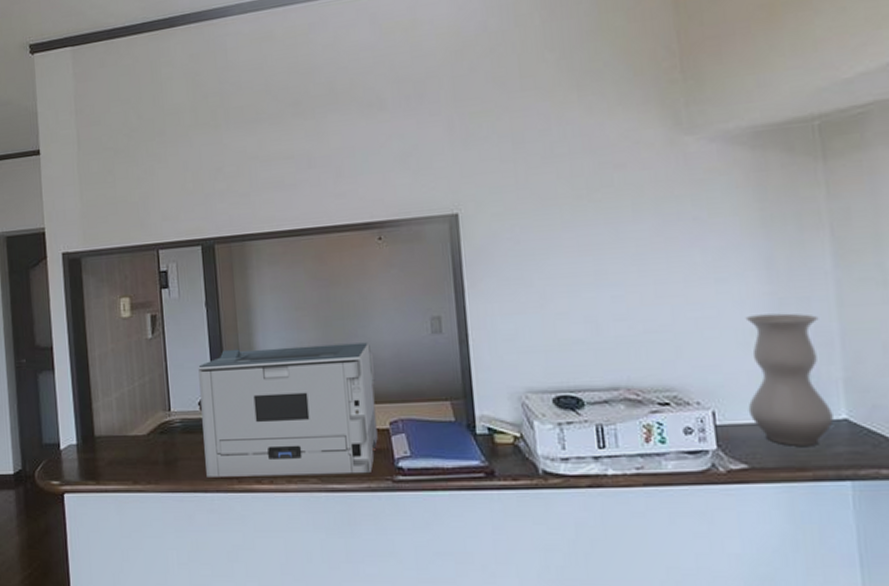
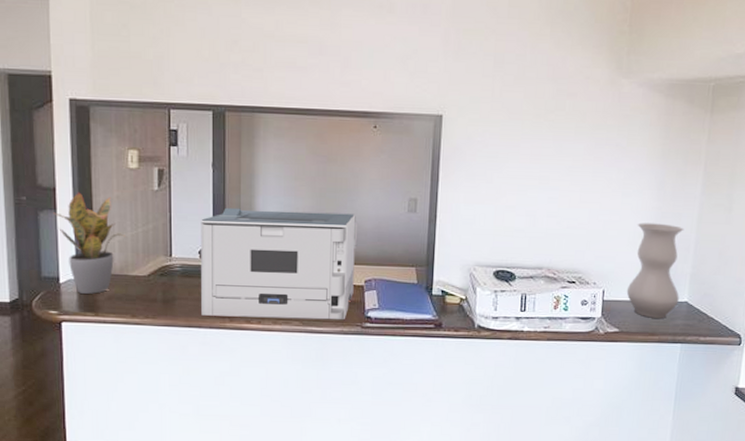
potted plant: none [52,349,122,460] -> present [54,192,125,294]

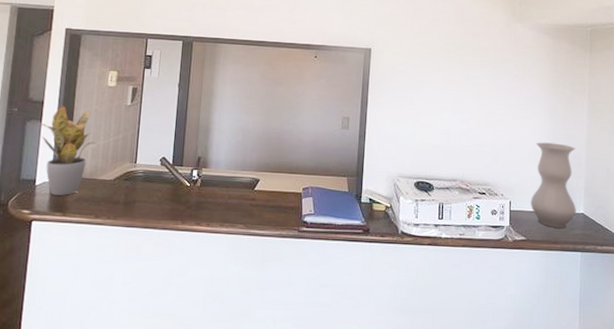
printer: present [201,207,358,320] -> none [157,121,299,224]

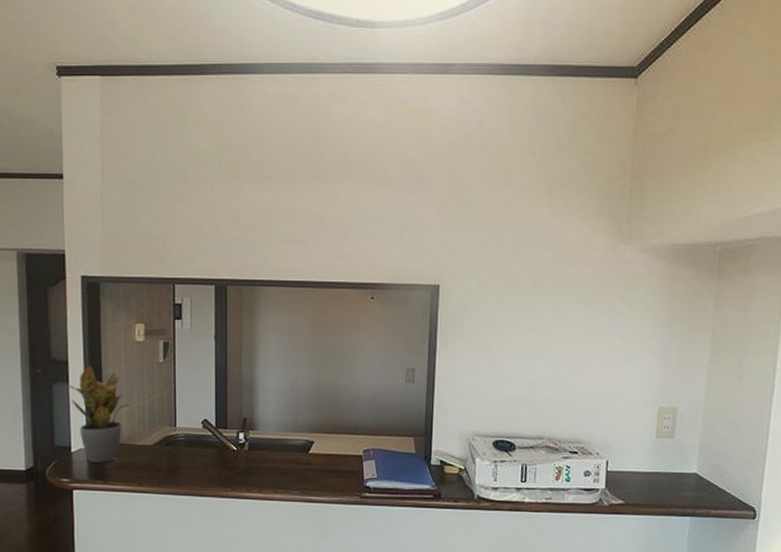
vase: present [530,142,576,228] -> none [631,391,692,490]

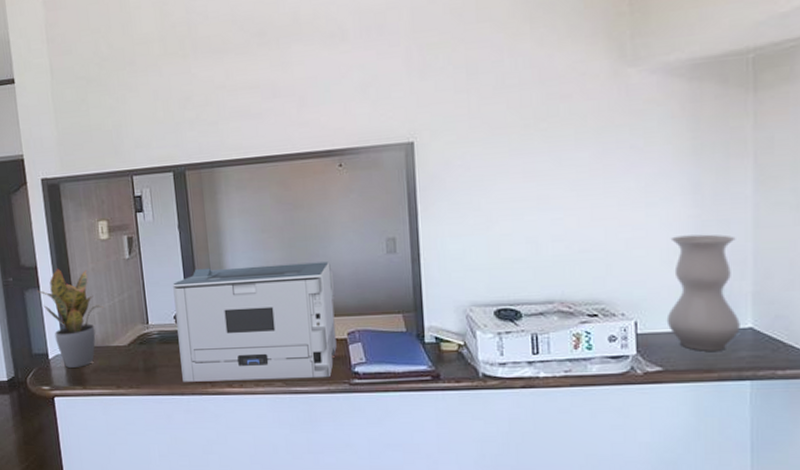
printer: none [204,378,357,489] -> present [173,261,337,382]
vase: none [631,391,692,490] -> present [666,234,740,351]

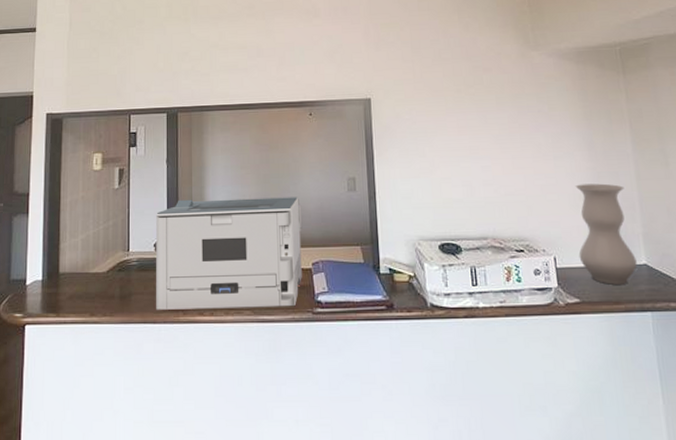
potted plant: present [37,268,103,368] -> none [26,195,88,294]

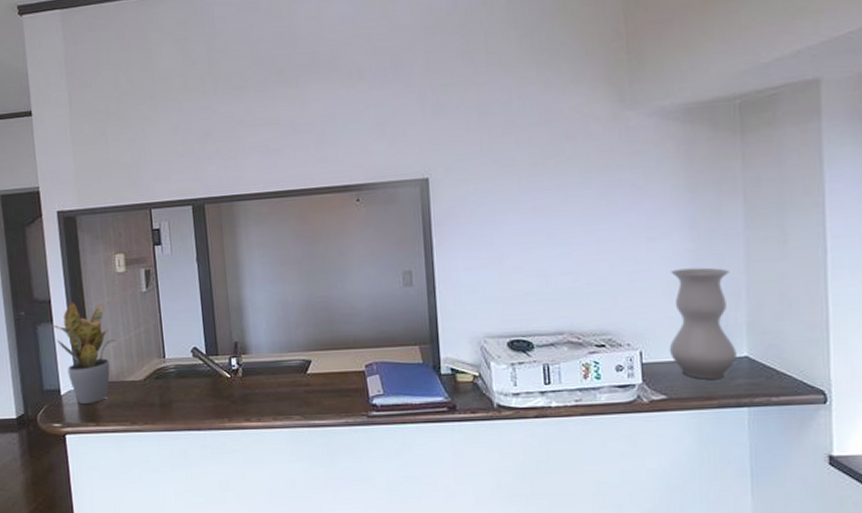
potted plant: none [26,195,88,294] -> present [50,302,119,404]
printer: present [156,197,303,310] -> none [190,294,355,417]

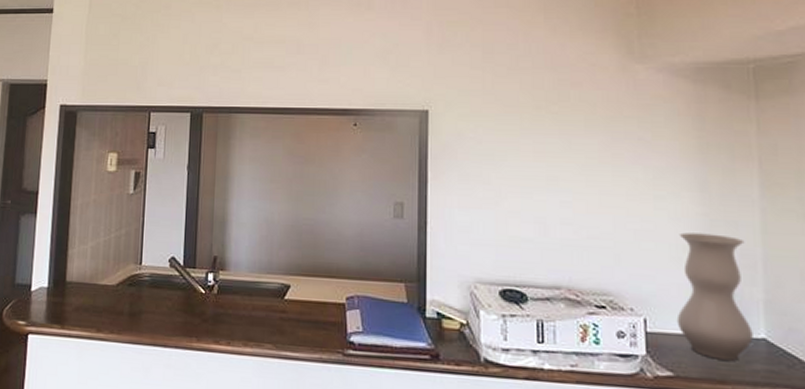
potted plant: present [50,302,119,404] -> none [34,196,98,304]

